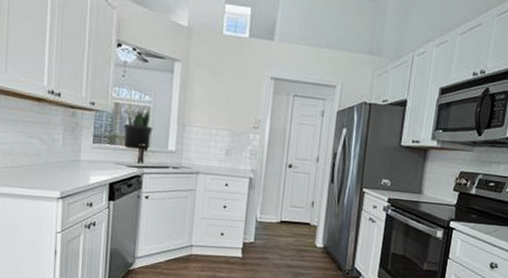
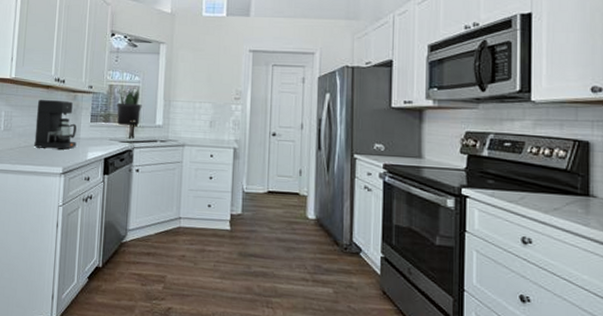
coffee maker: none [24,113,77,172] -> present [34,99,77,150]

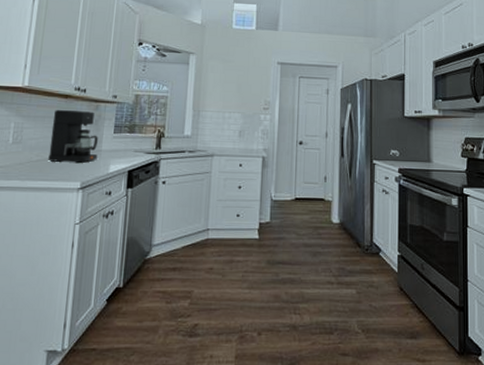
planter: present [116,87,142,127] -> none [142,97,170,137]

